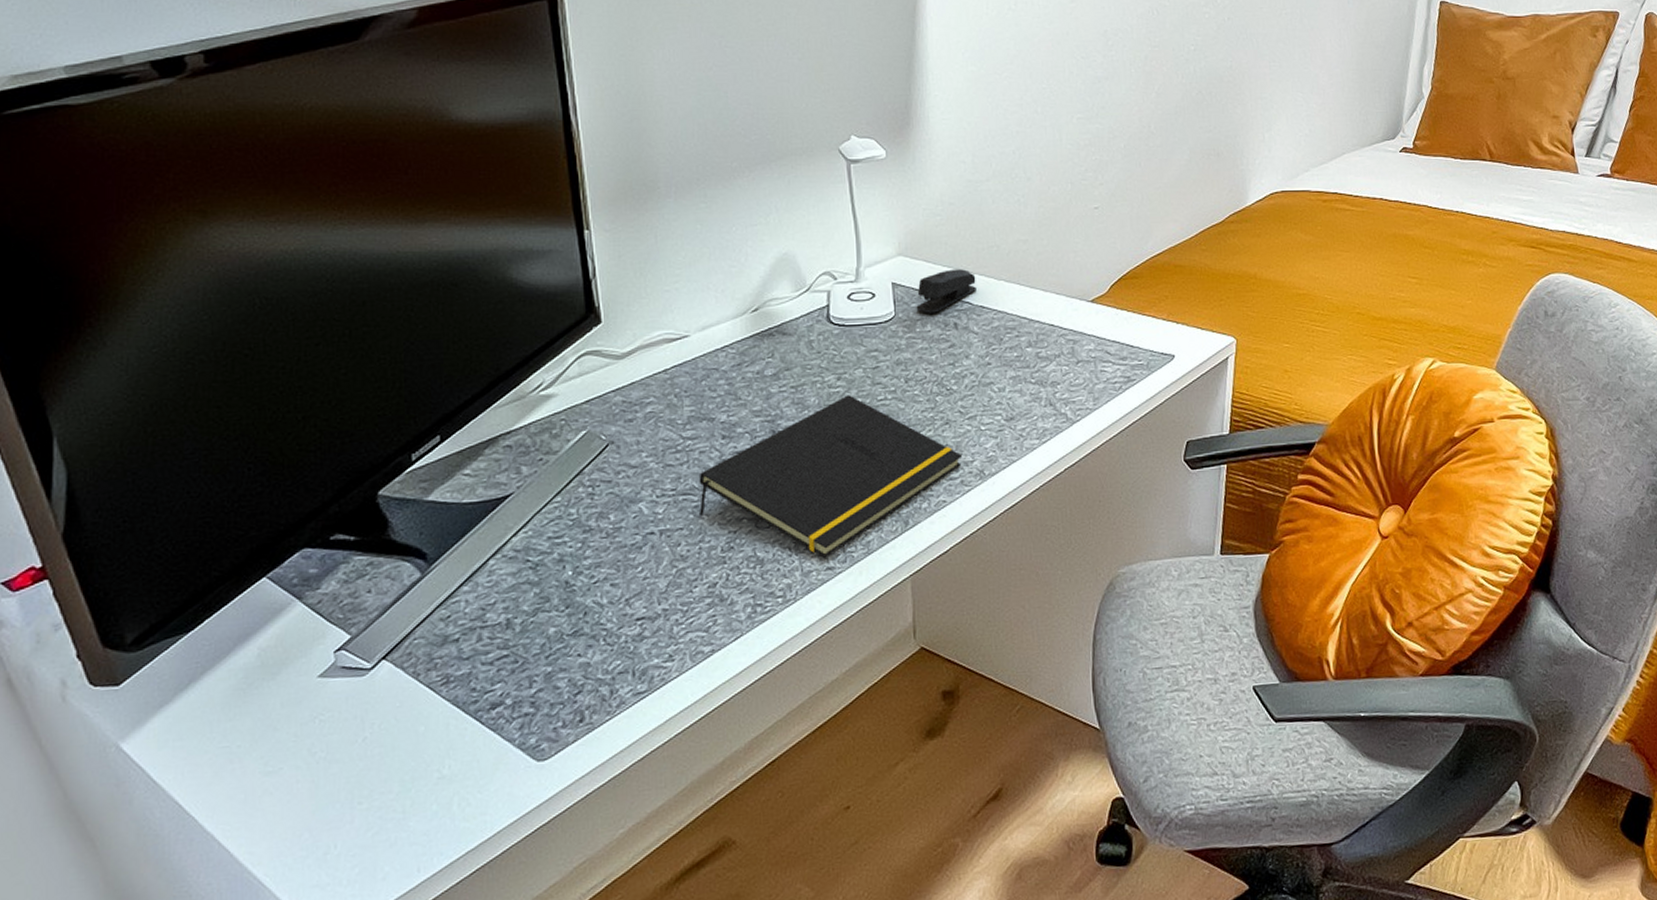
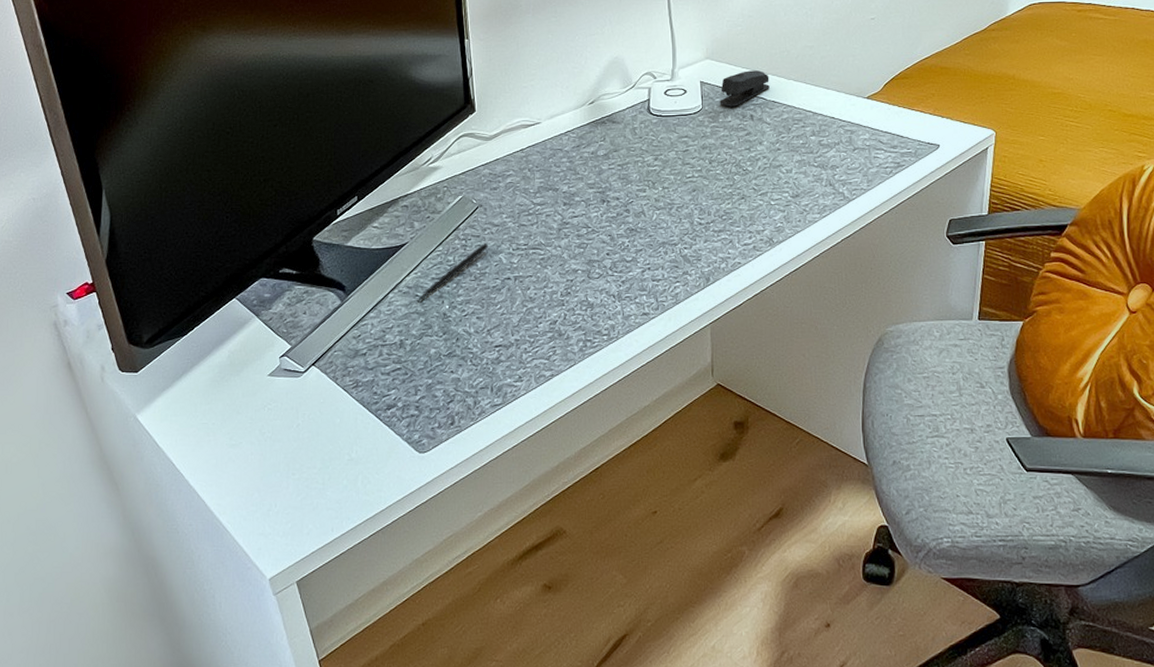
pen: none [528,490,623,568] -> present [417,243,488,301]
notepad: present [698,395,963,558] -> none [544,173,755,305]

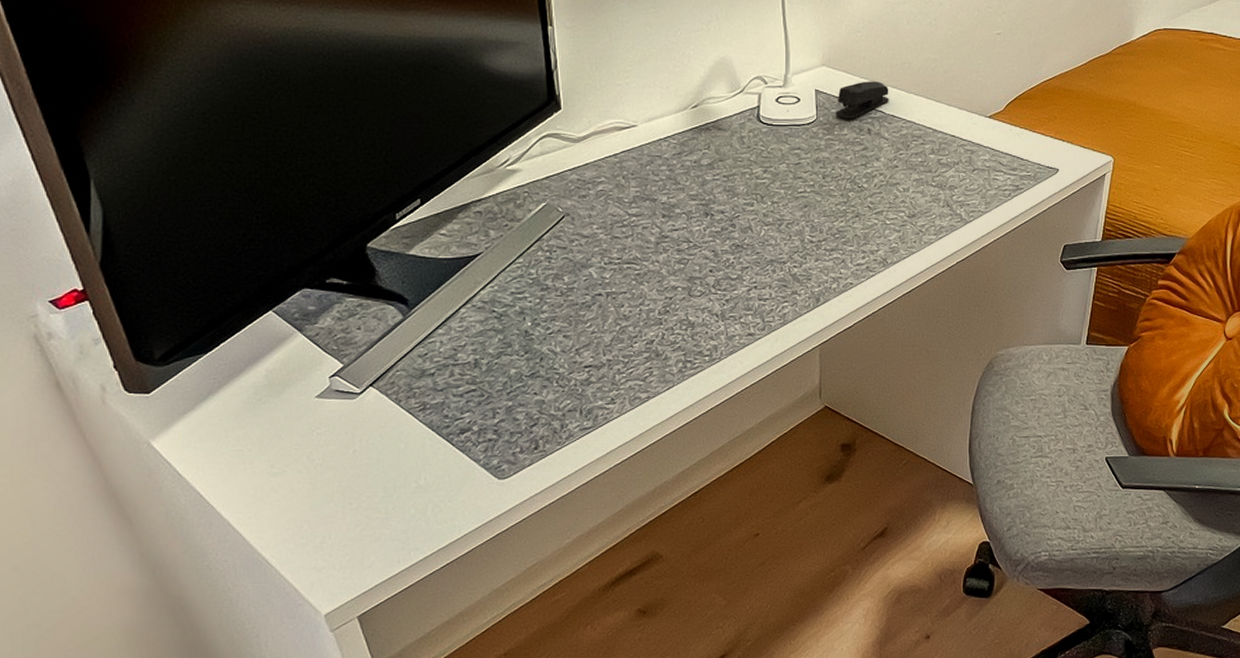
pen: present [417,243,488,301] -> none [493,256,576,318]

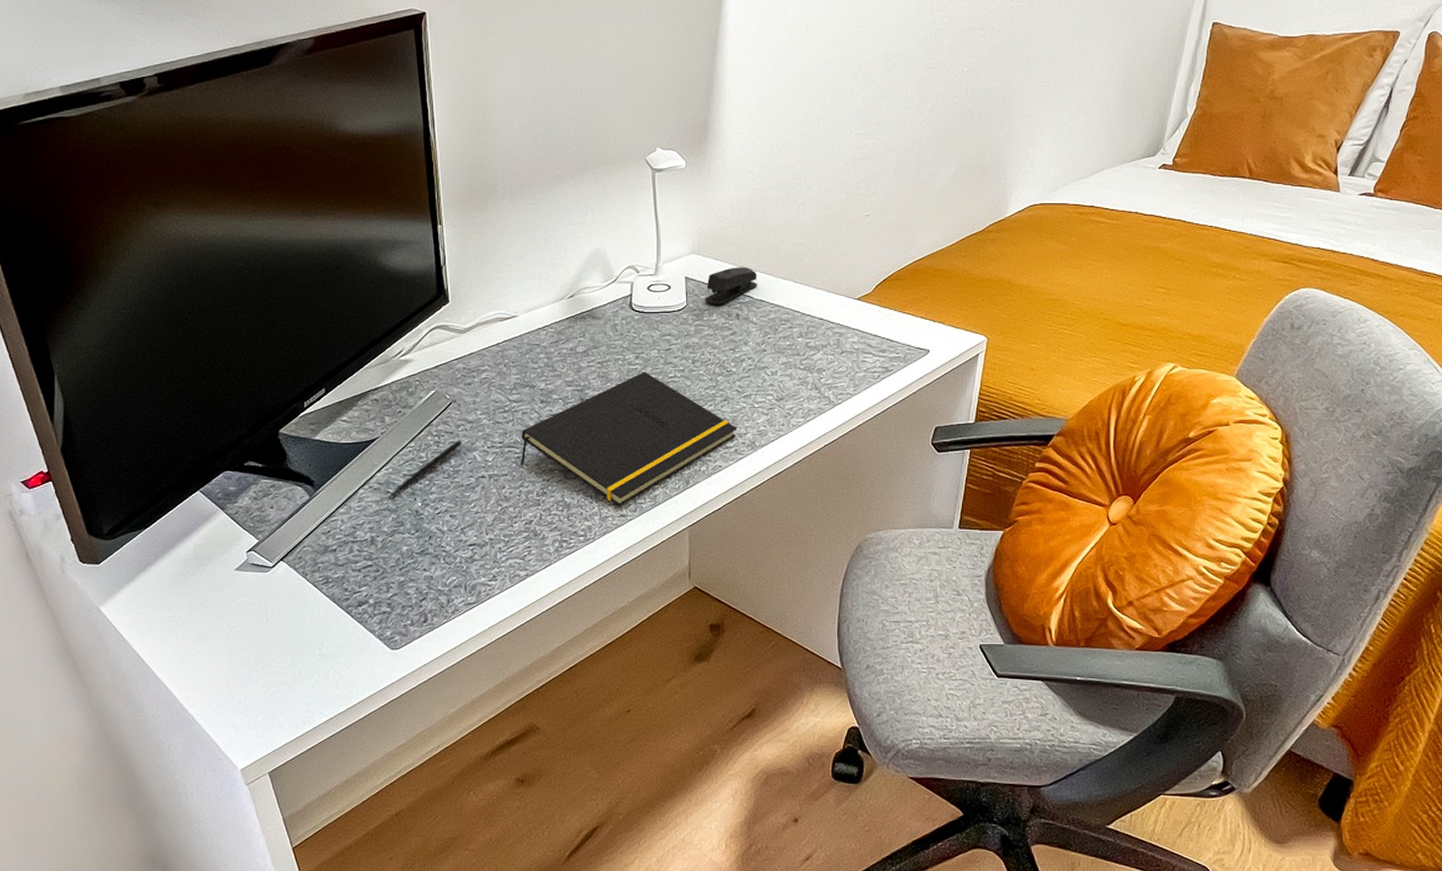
pen: none [493,256,576,318] -> present [388,440,462,498]
notepad: none [640,186,869,325] -> present [520,372,738,507]

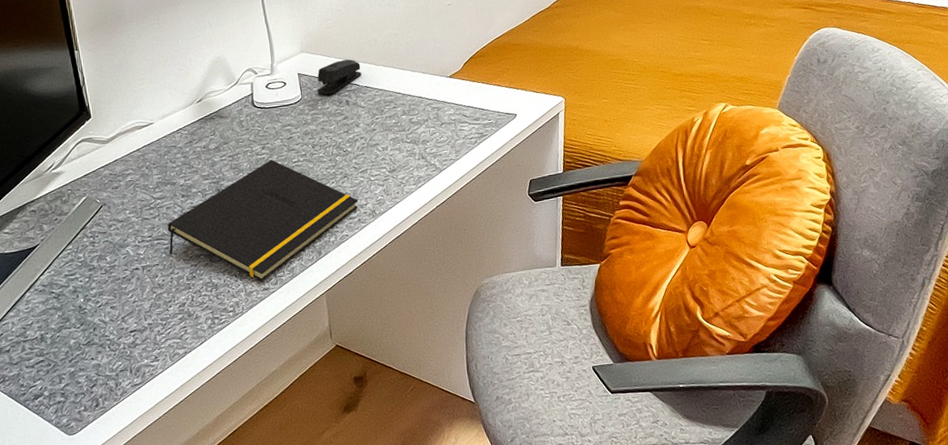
pen: present [388,440,462,498] -> none [52,239,115,298]

